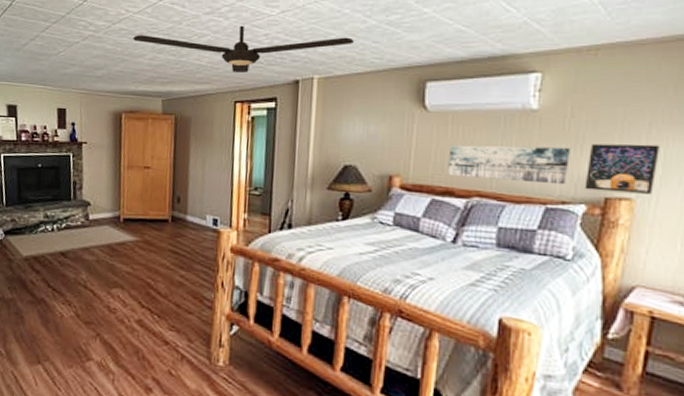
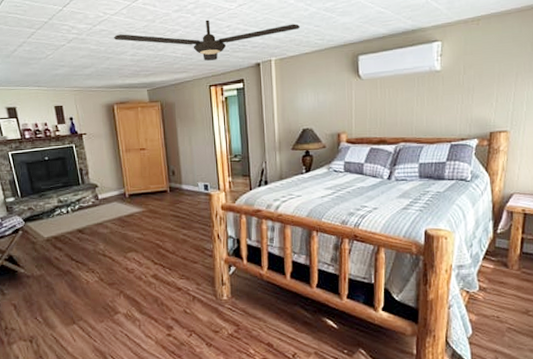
wall art: present [448,144,570,185] -> none [380,98,465,129]
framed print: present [584,143,659,194] -> none [476,89,524,128]

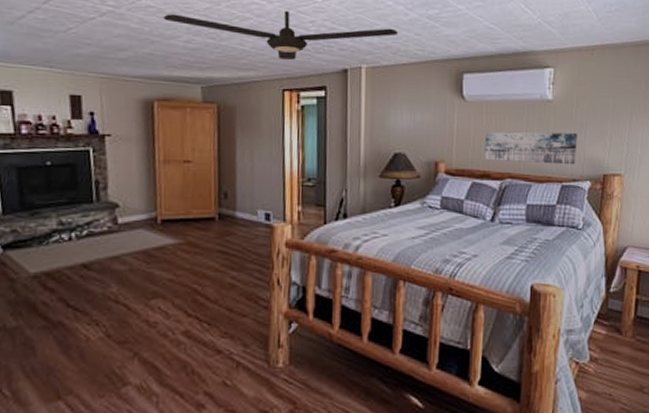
wall art: none [380,98,465,129] -> present [484,131,577,165]

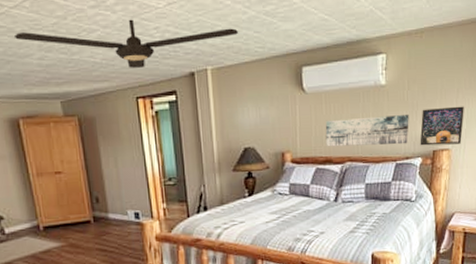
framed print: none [589,129,638,170] -> present [420,106,464,146]

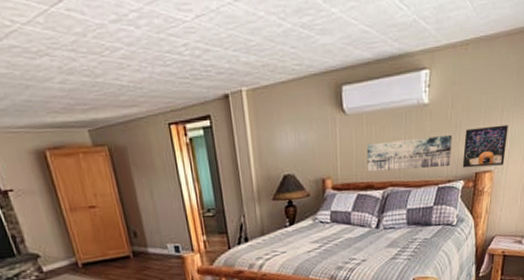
ceiling fan: present [15,19,238,68] -> none [31,35,273,91]

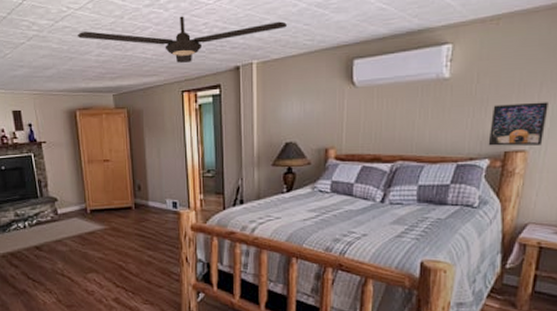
ceiling fan: none [31,35,273,91] -> present [78,16,287,63]
wall art: present [366,135,452,172] -> none [375,111,476,144]

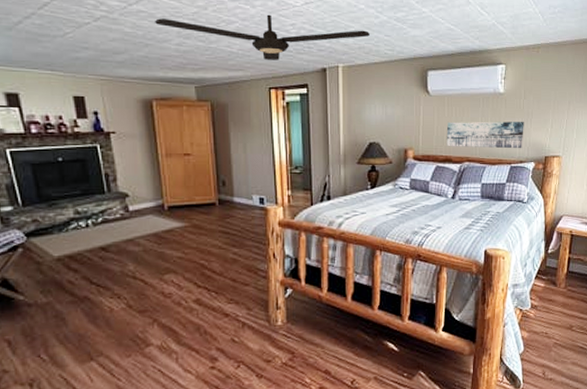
wall art: none [375,111,476,144] -> present [446,121,524,149]
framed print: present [488,102,548,146] -> none [533,117,574,152]

